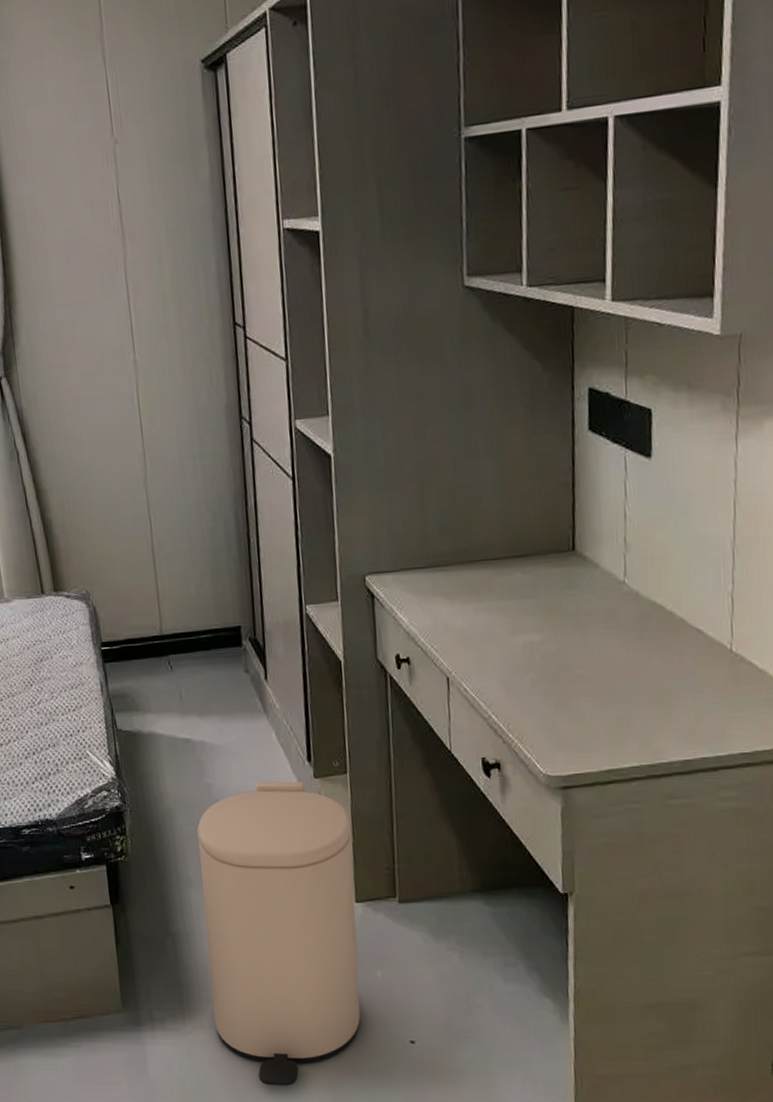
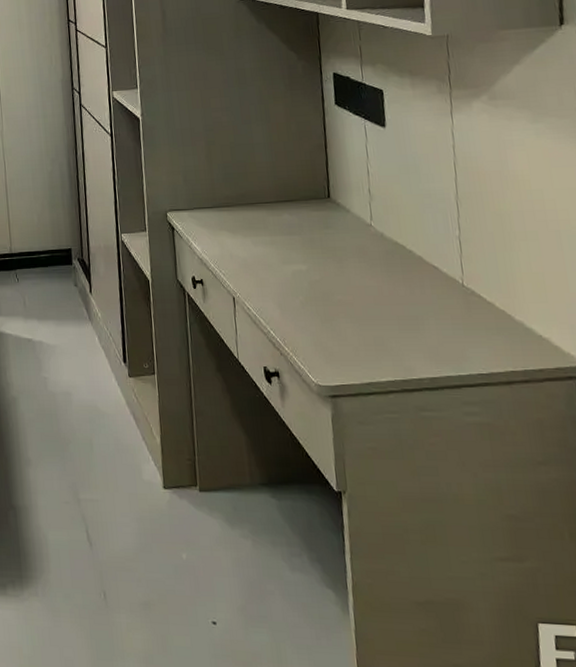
pedal bin: present [197,781,361,1086] -> none [35,377,170,658]

